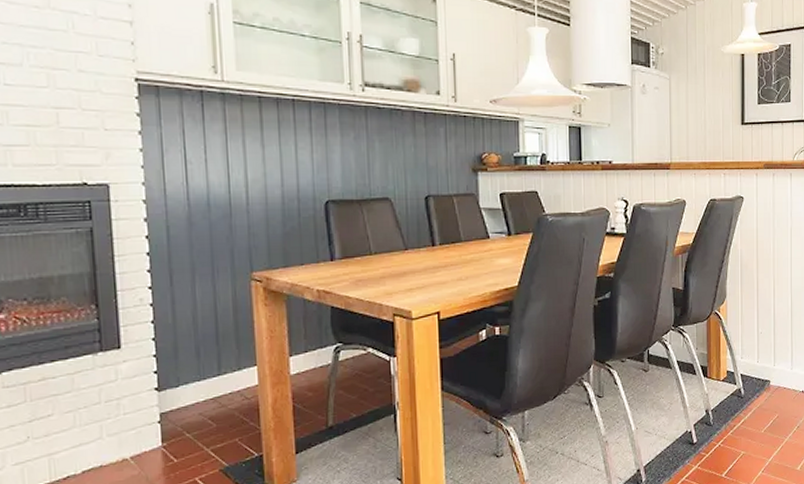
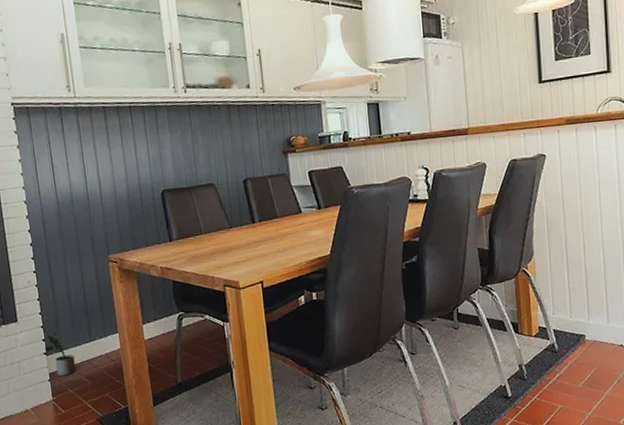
potted plant: none [156,362,197,418] -> present [44,332,76,377]

